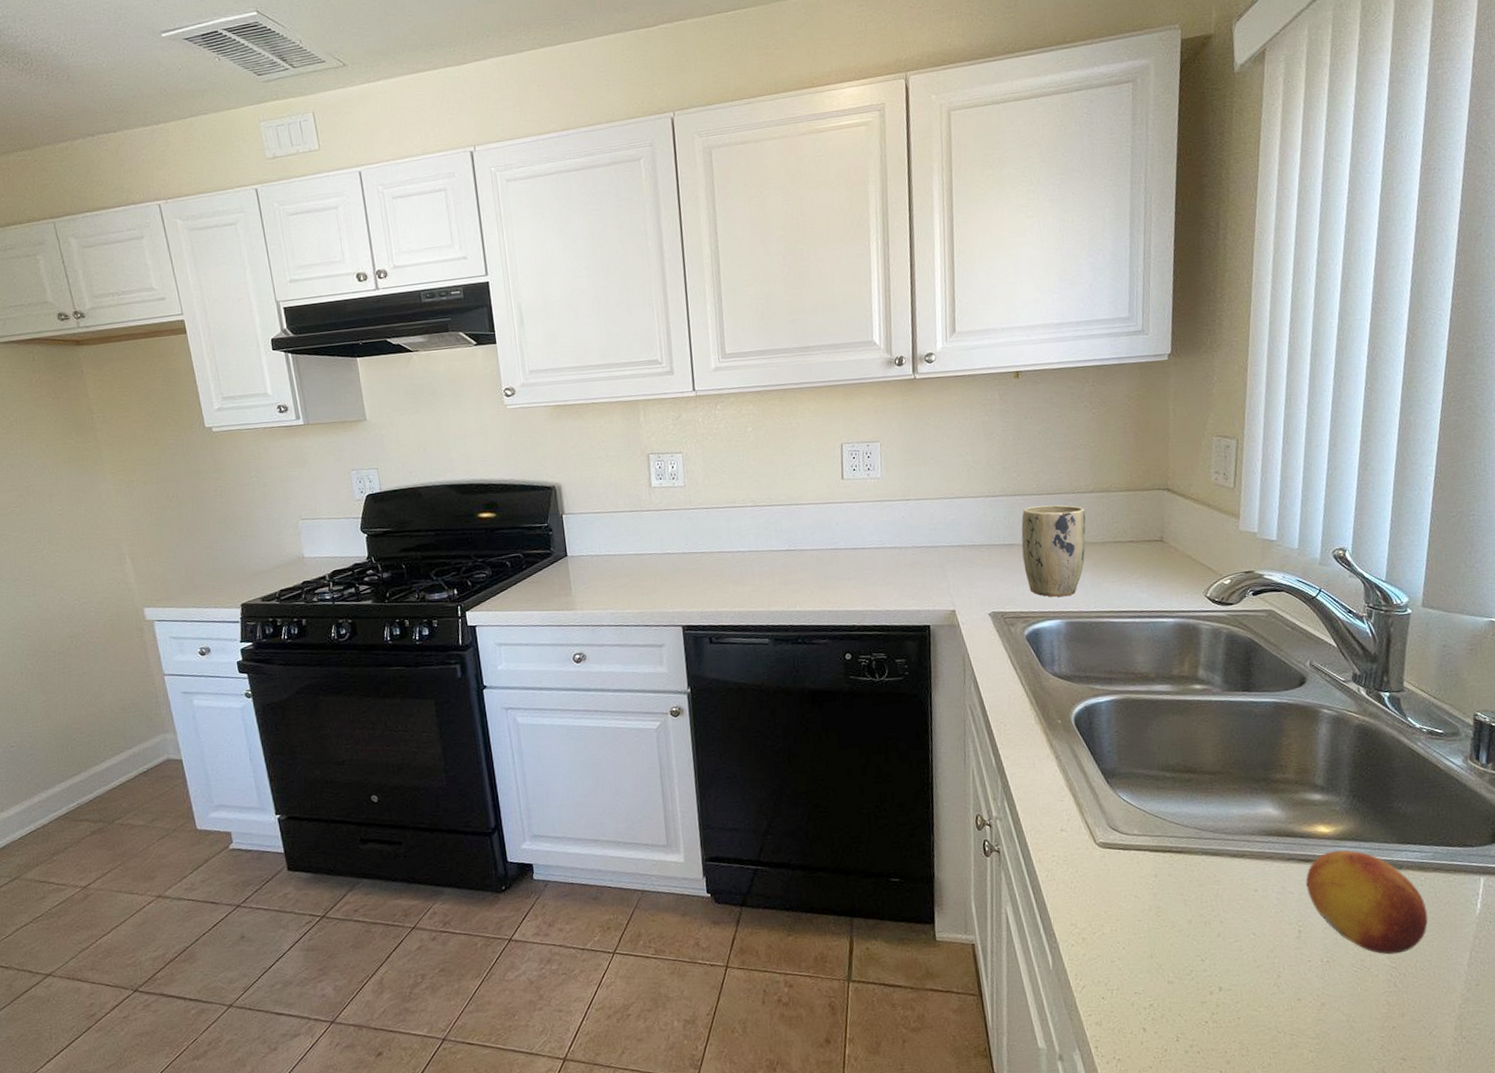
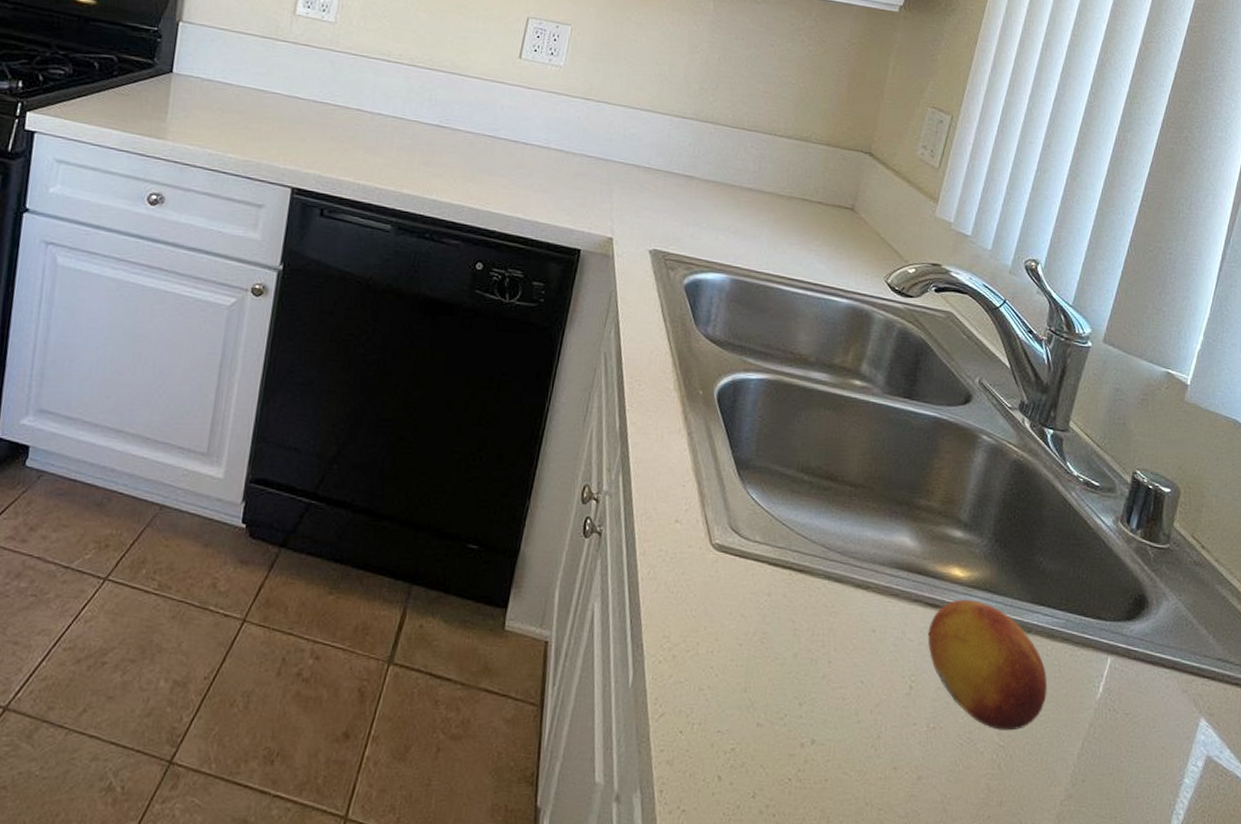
plant pot: present [1021,504,1087,597] -> none [699,138,779,249]

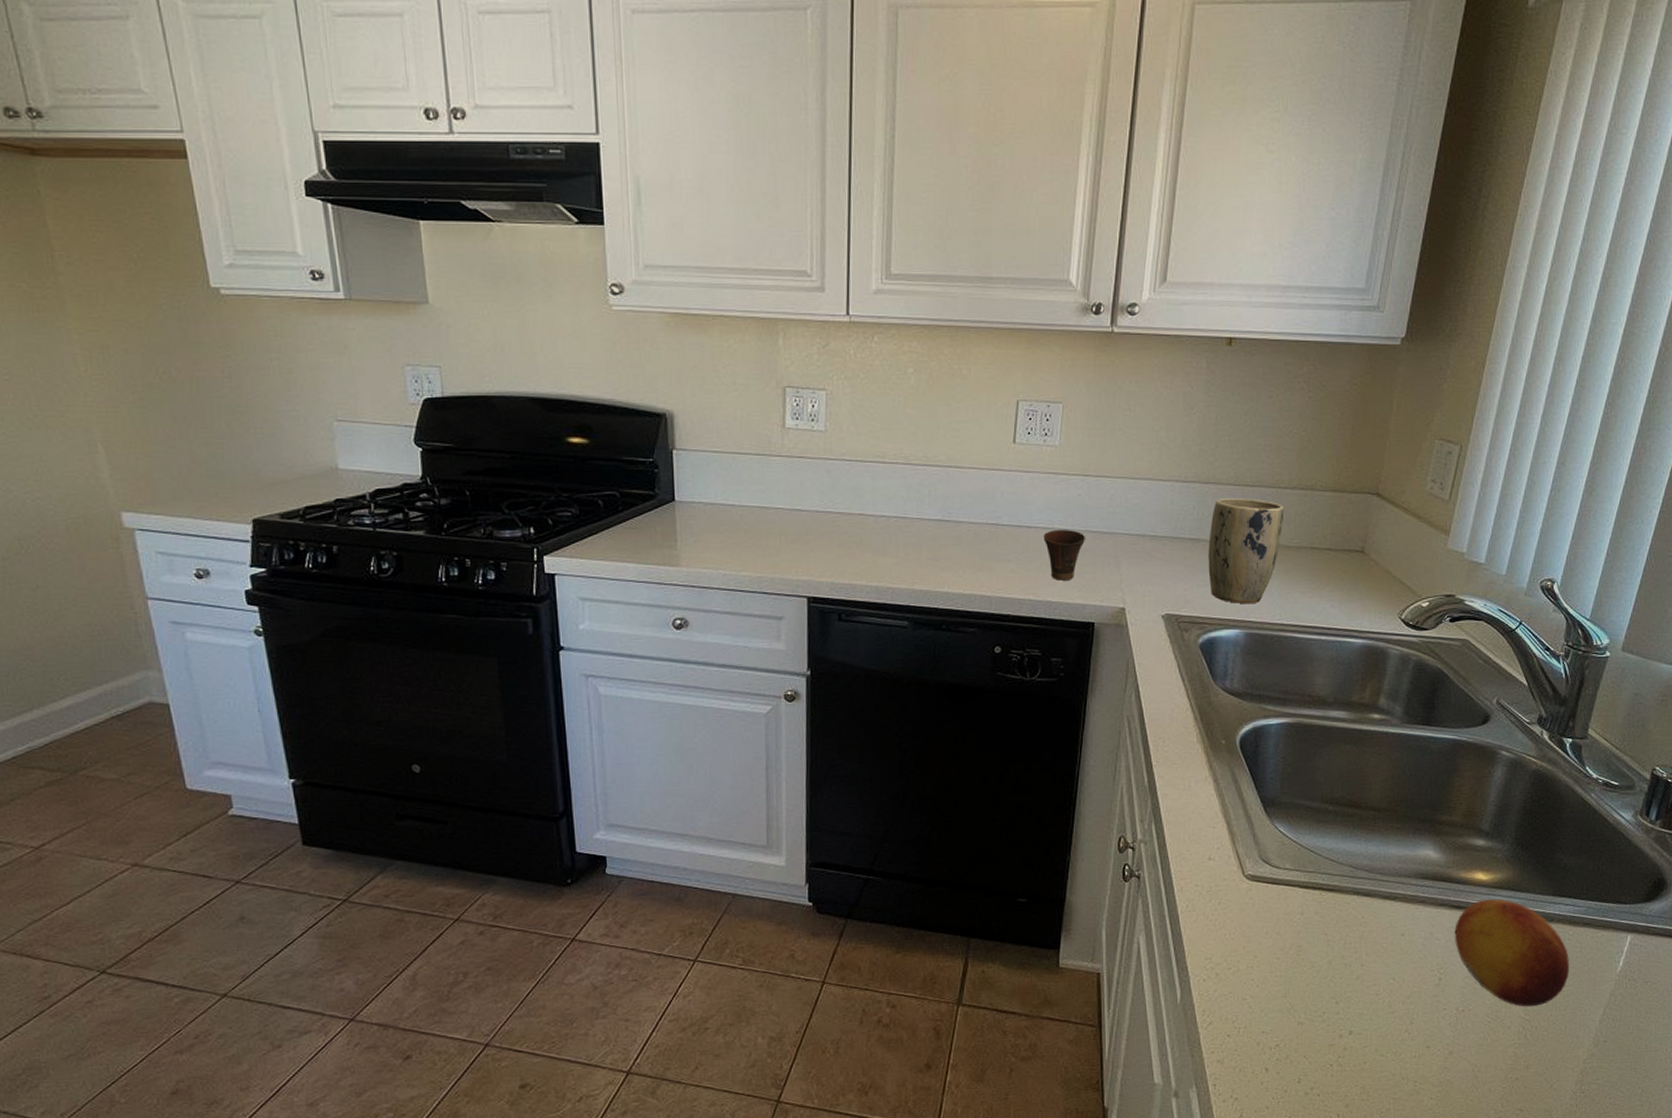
cup: none [538,149,580,203] -> present [1043,529,1085,581]
plant pot: none [699,138,779,249] -> present [1208,497,1285,604]

